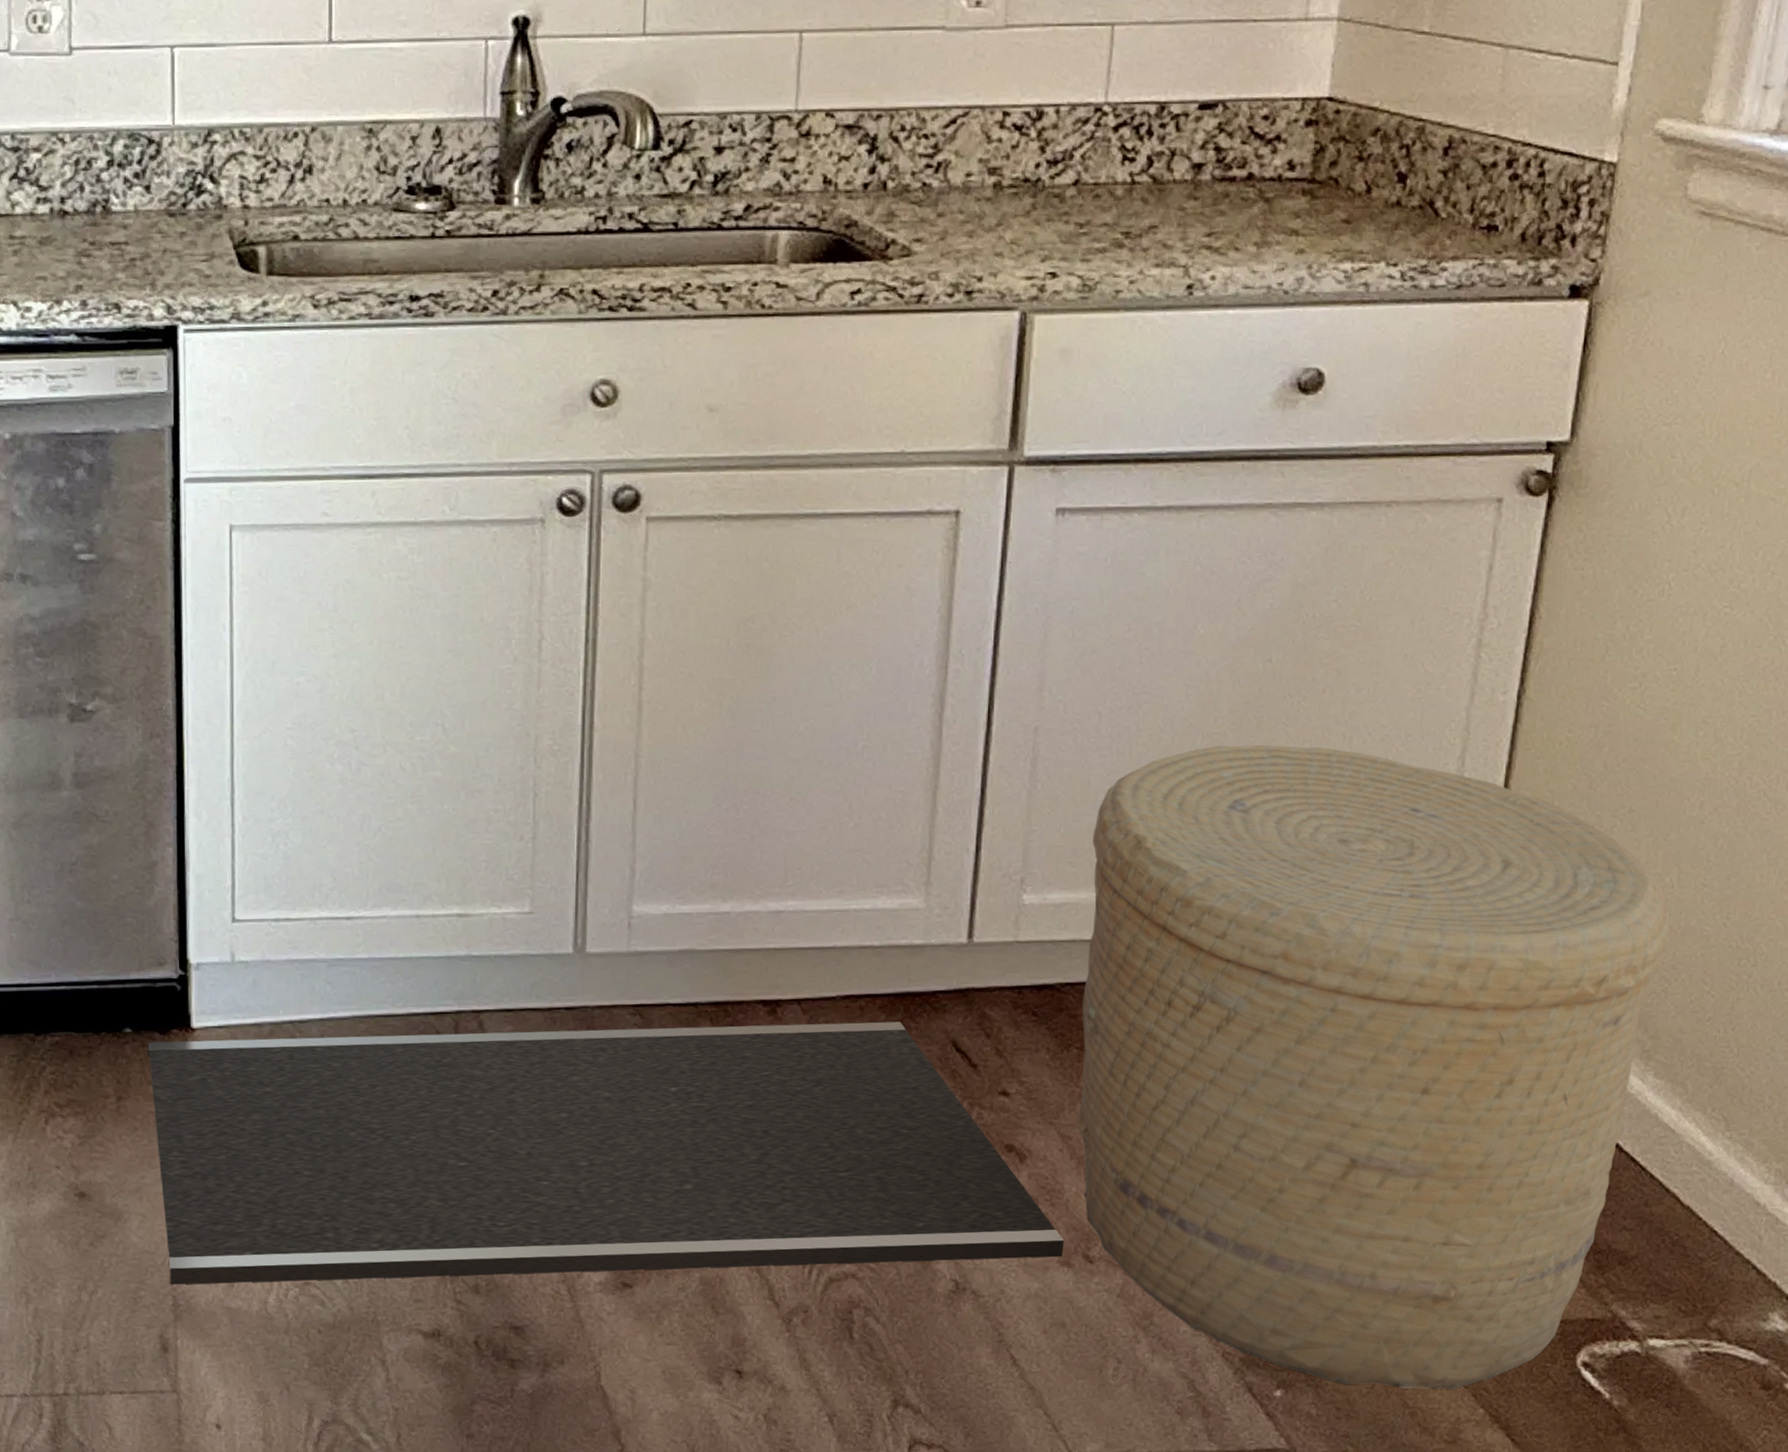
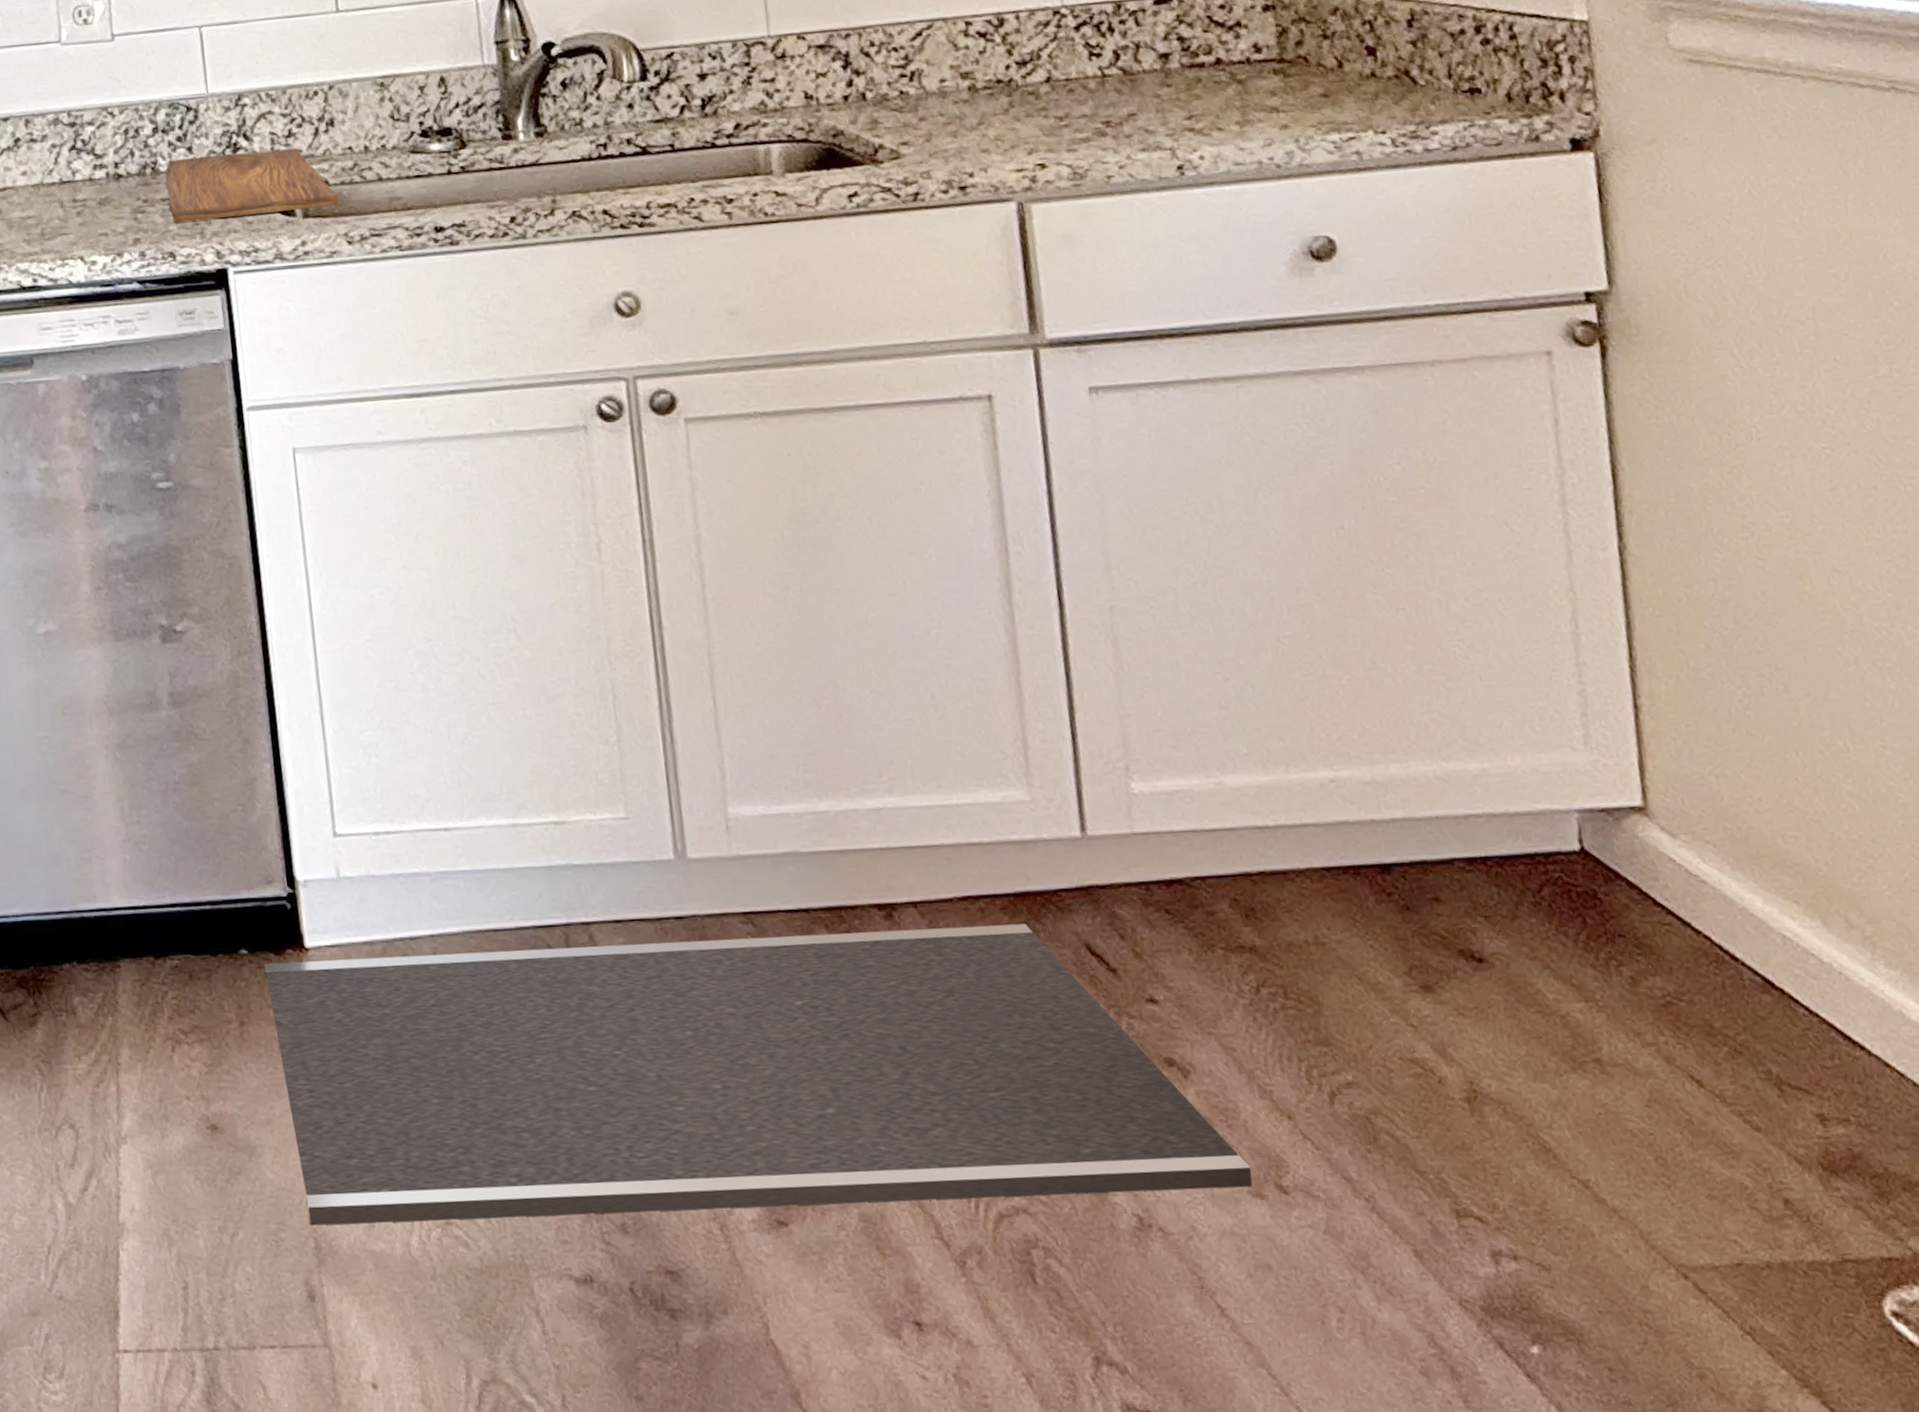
cutting board: none [117,195,309,271] -> present [165,147,339,223]
basket: present [1078,745,1670,1389] -> none [1192,615,1869,1345]

